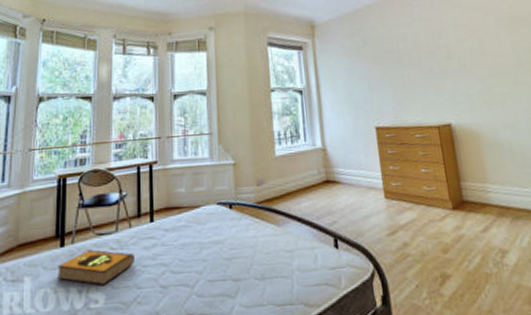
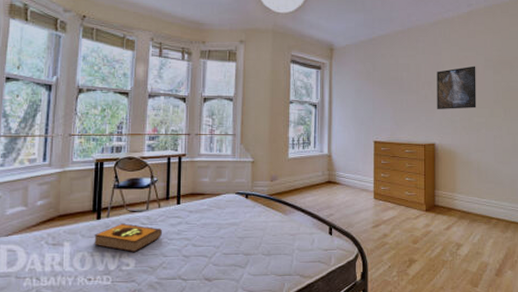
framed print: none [439,27,495,82] -> present [437,66,476,109]

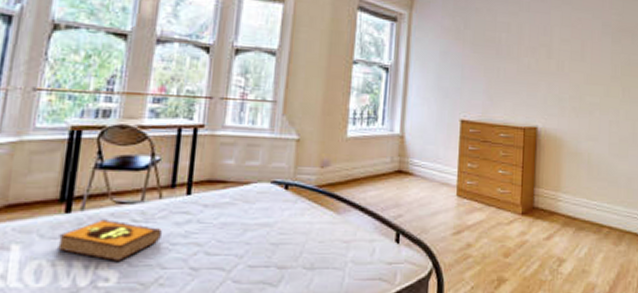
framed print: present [437,66,476,109] -> none [542,31,591,85]

